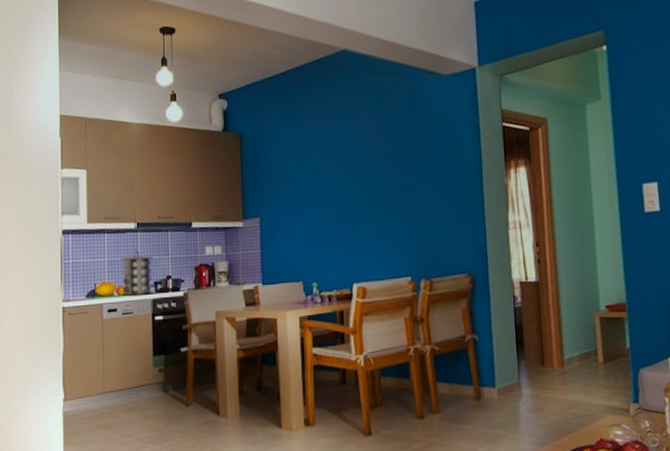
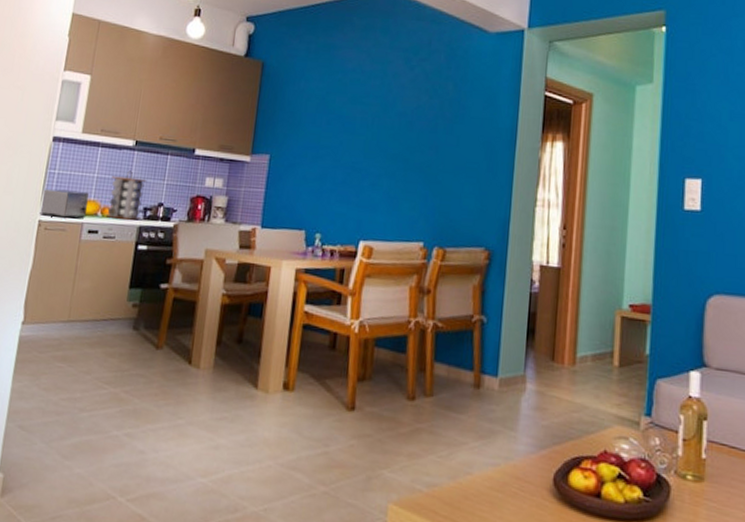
toaster: none [63,275,103,304] -> present [41,189,89,219]

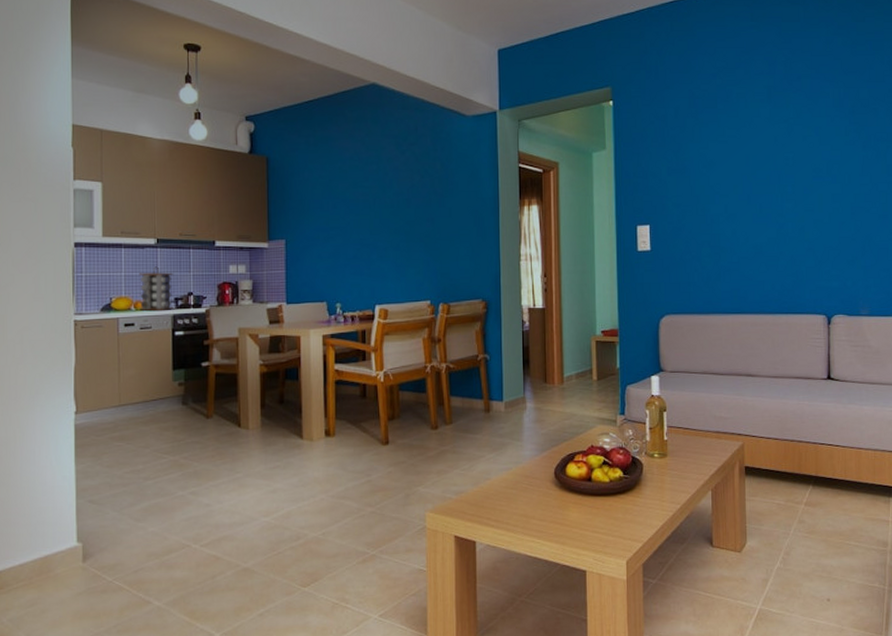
toaster: present [41,189,89,219] -> none [75,290,119,317]

